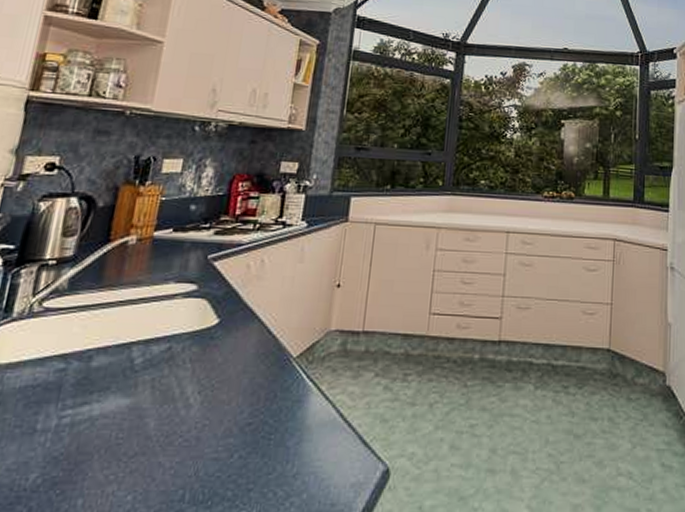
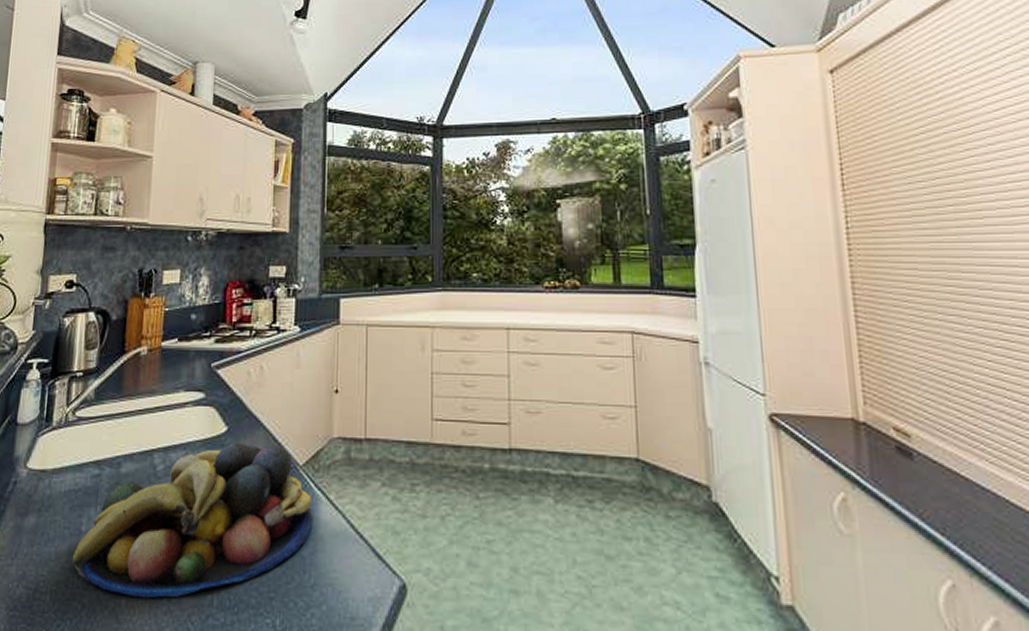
fruit bowl: none [20,335,302,498] -> present [71,443,313,599]

